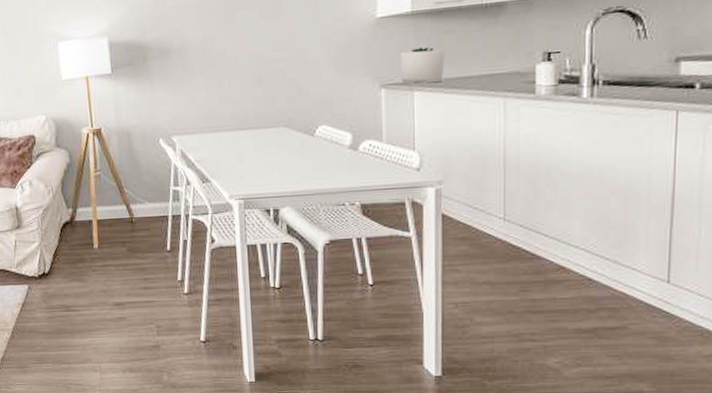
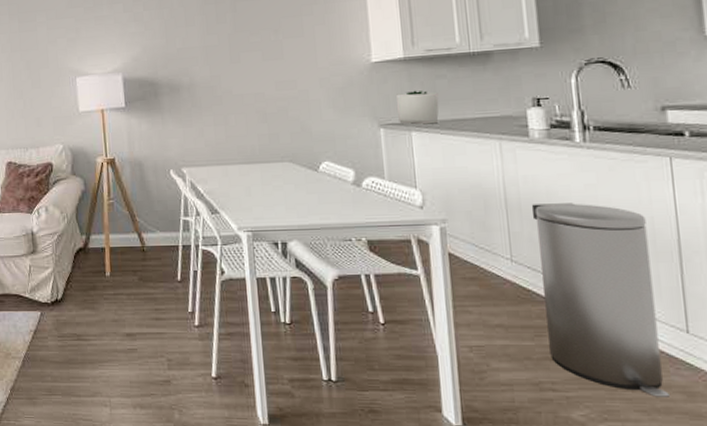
pedal bin: none [529,160,644,343] -> present [531,203,671,397]

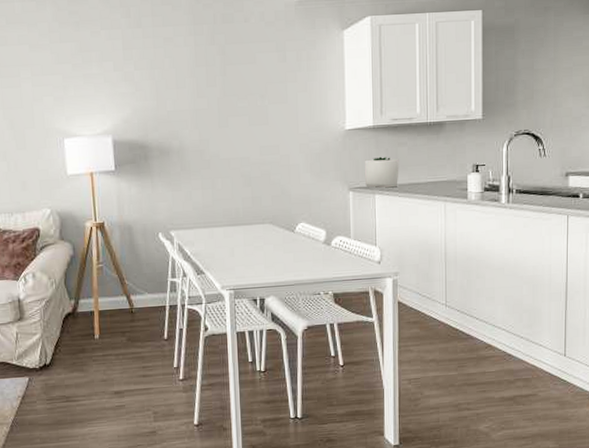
pedal bin: present [531,203,671,397] -> none [464,255,549,408]

